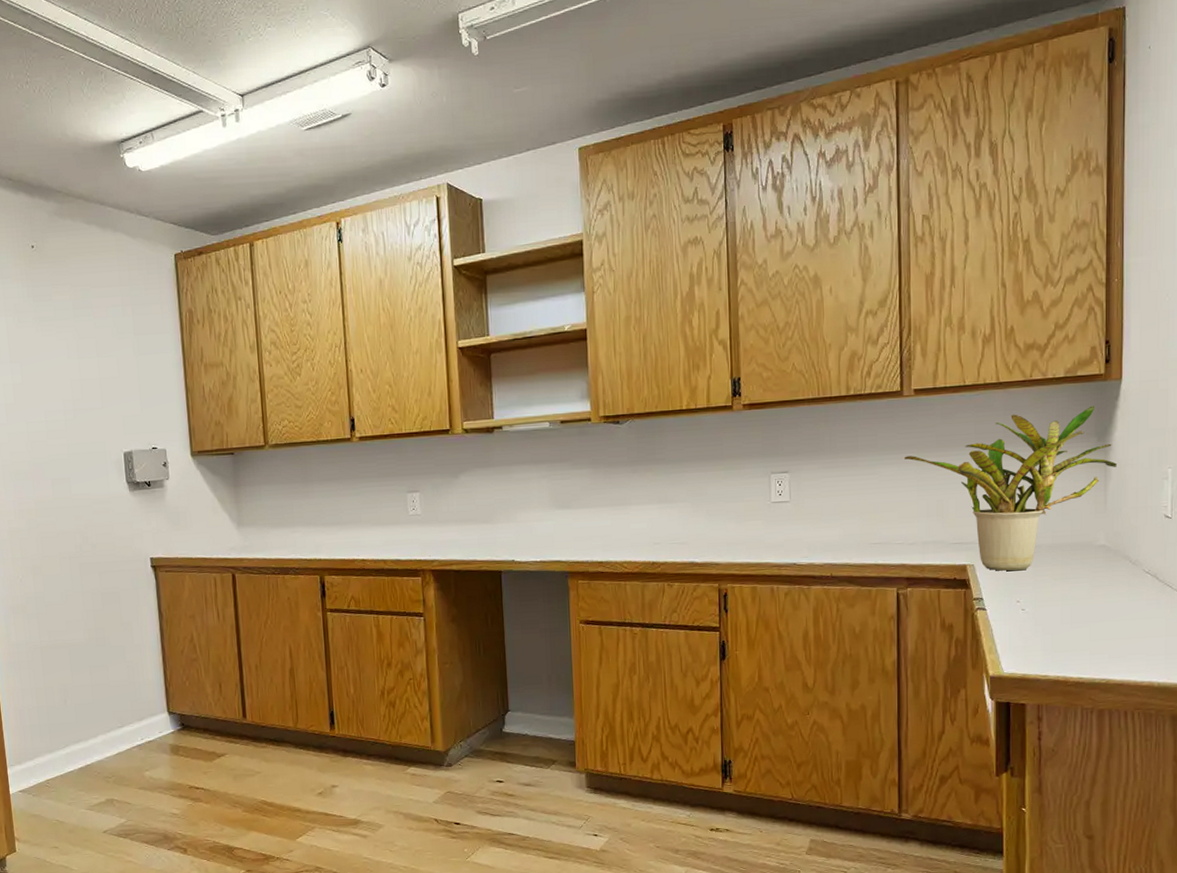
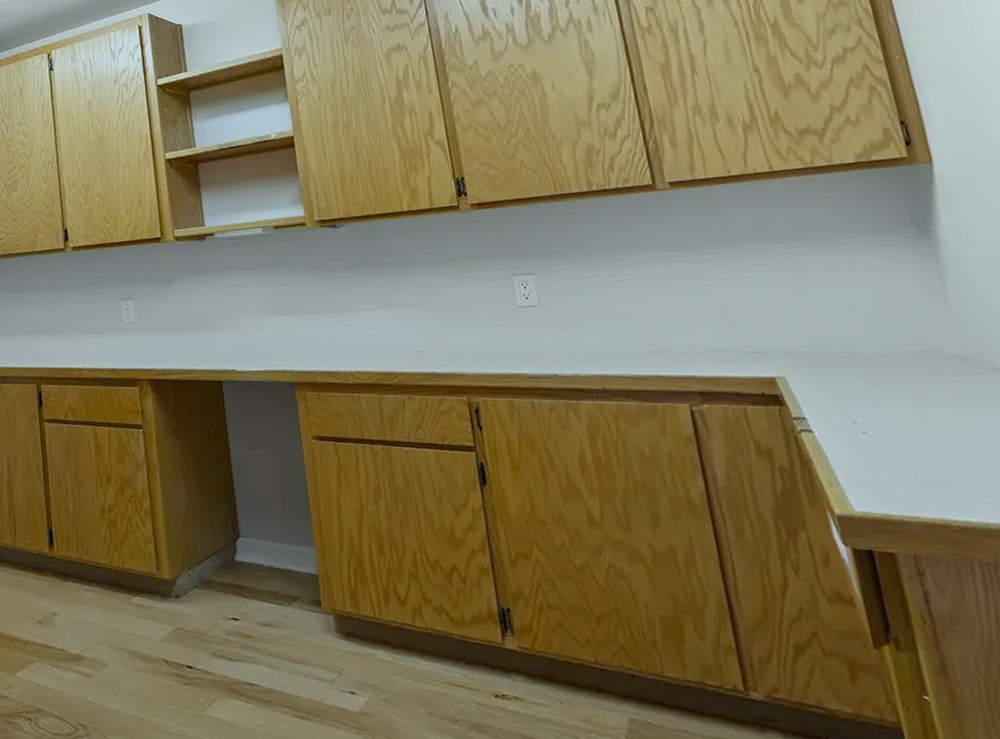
potted plant: present [904,405,1117,571] -> none [671,192,952,386]

